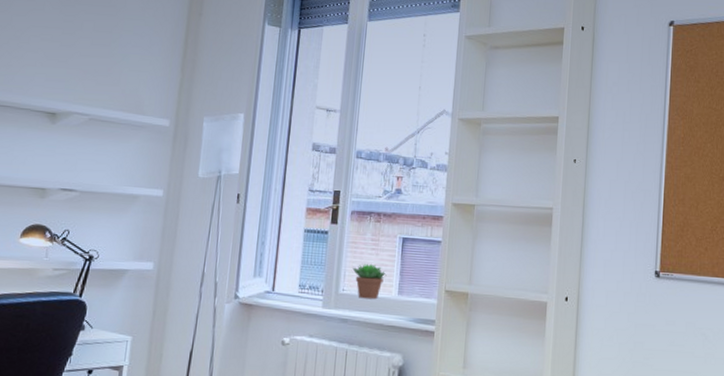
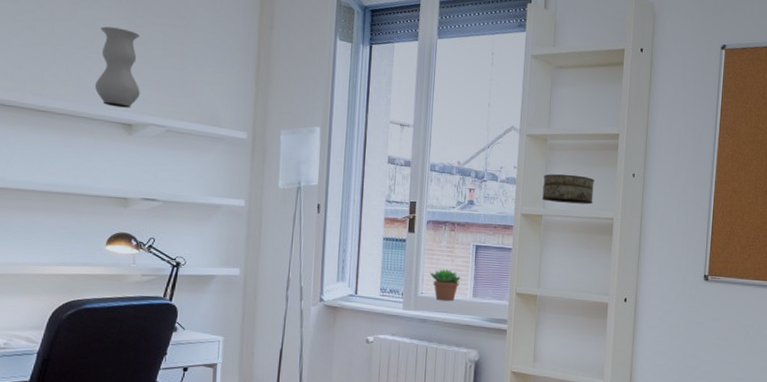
vase: none [23,16,71,97] -> present [95,26,140,108]
decorative box: none [475,160,532,193] -> present [542,174,594,205]

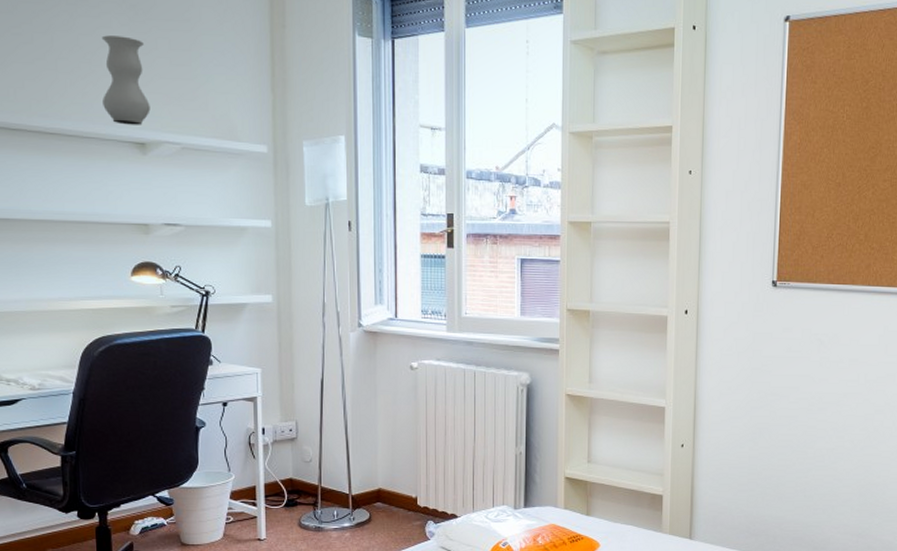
succulent plant: present [430,269,462,302] -> none [473,286,508,321]
decorative box: present [542,174,594,205] -> none [590,174,647,208]

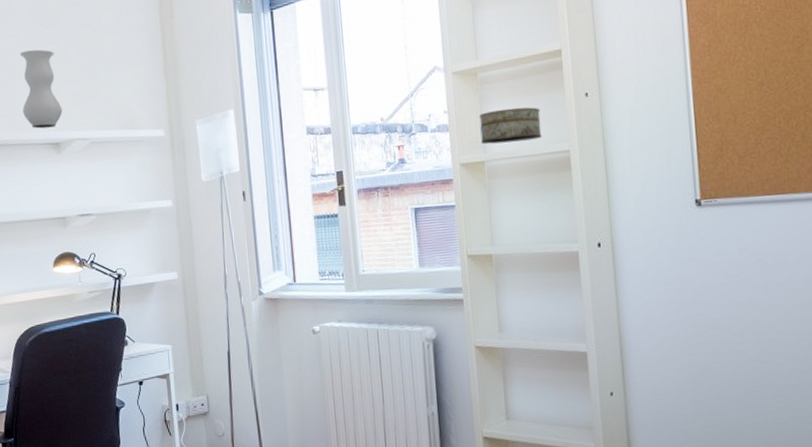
decorative box: none [590,174,647,208] -> present [479,107,542,145]

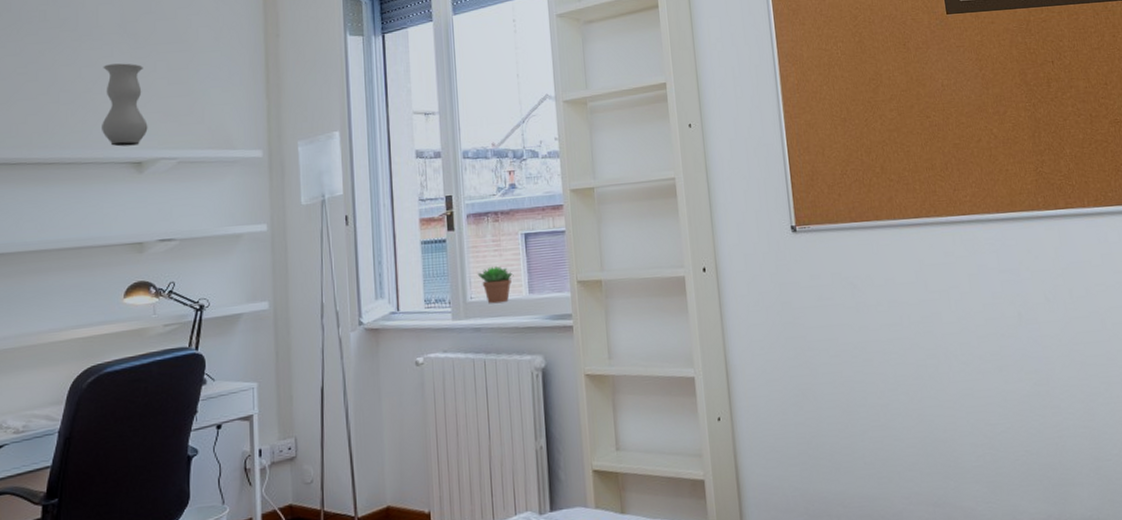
succulent plant: none [369,239,404,277] -> present [477,265,514,304]
decorative box: present [479,107,542,145] -> none [589,136,649,171]

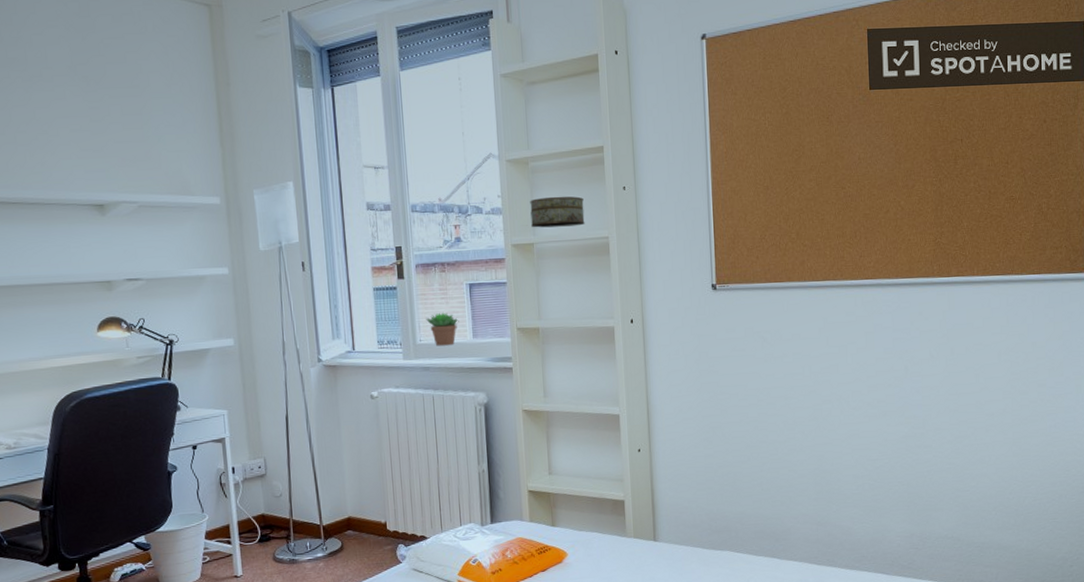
vase: present [102,63,148,147] -> none [56,106,107,189]
decorative box: none [589,136,649,171] -> present [530,196,585,228]

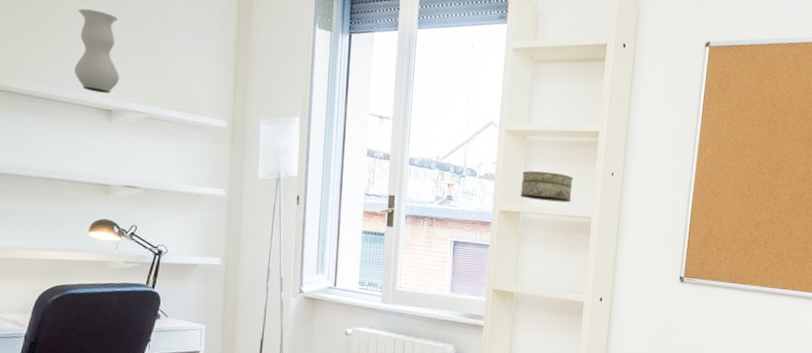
vase: none [56,106,107,189] -> present [75,8,119,94]
succulent plant: present [426,312,459,346] -> none [408,263,439,297]

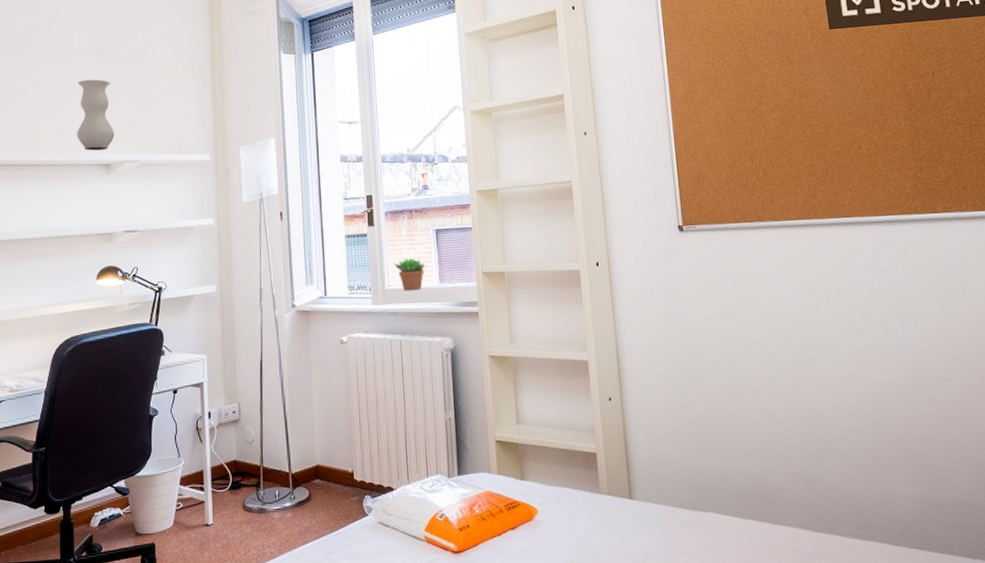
succulent plant: none [408,263,439,297] -> present [394,257,426,292]
decorative box: present [521,170,573,203] -> none [493,143,548,174]

